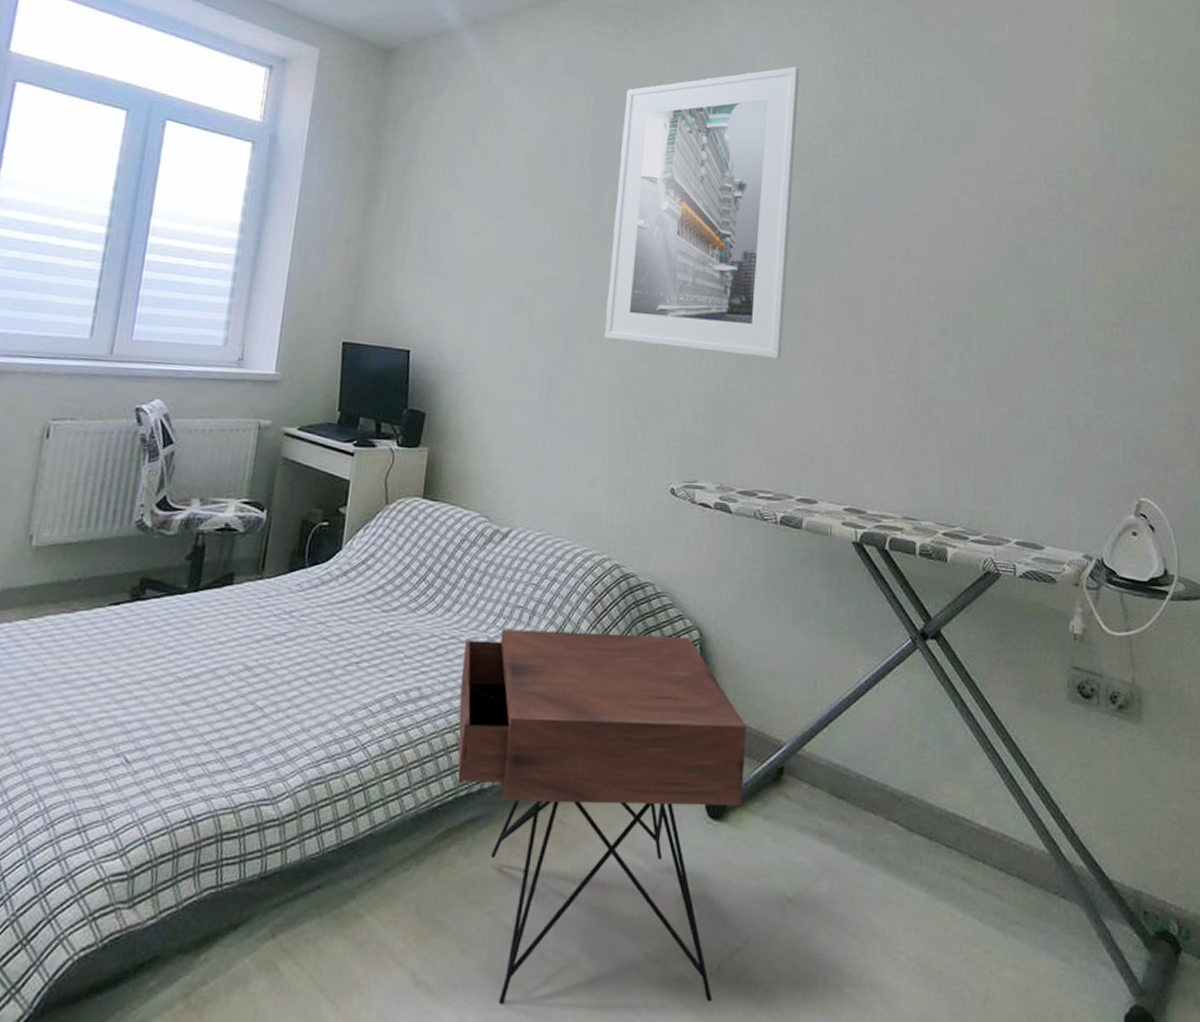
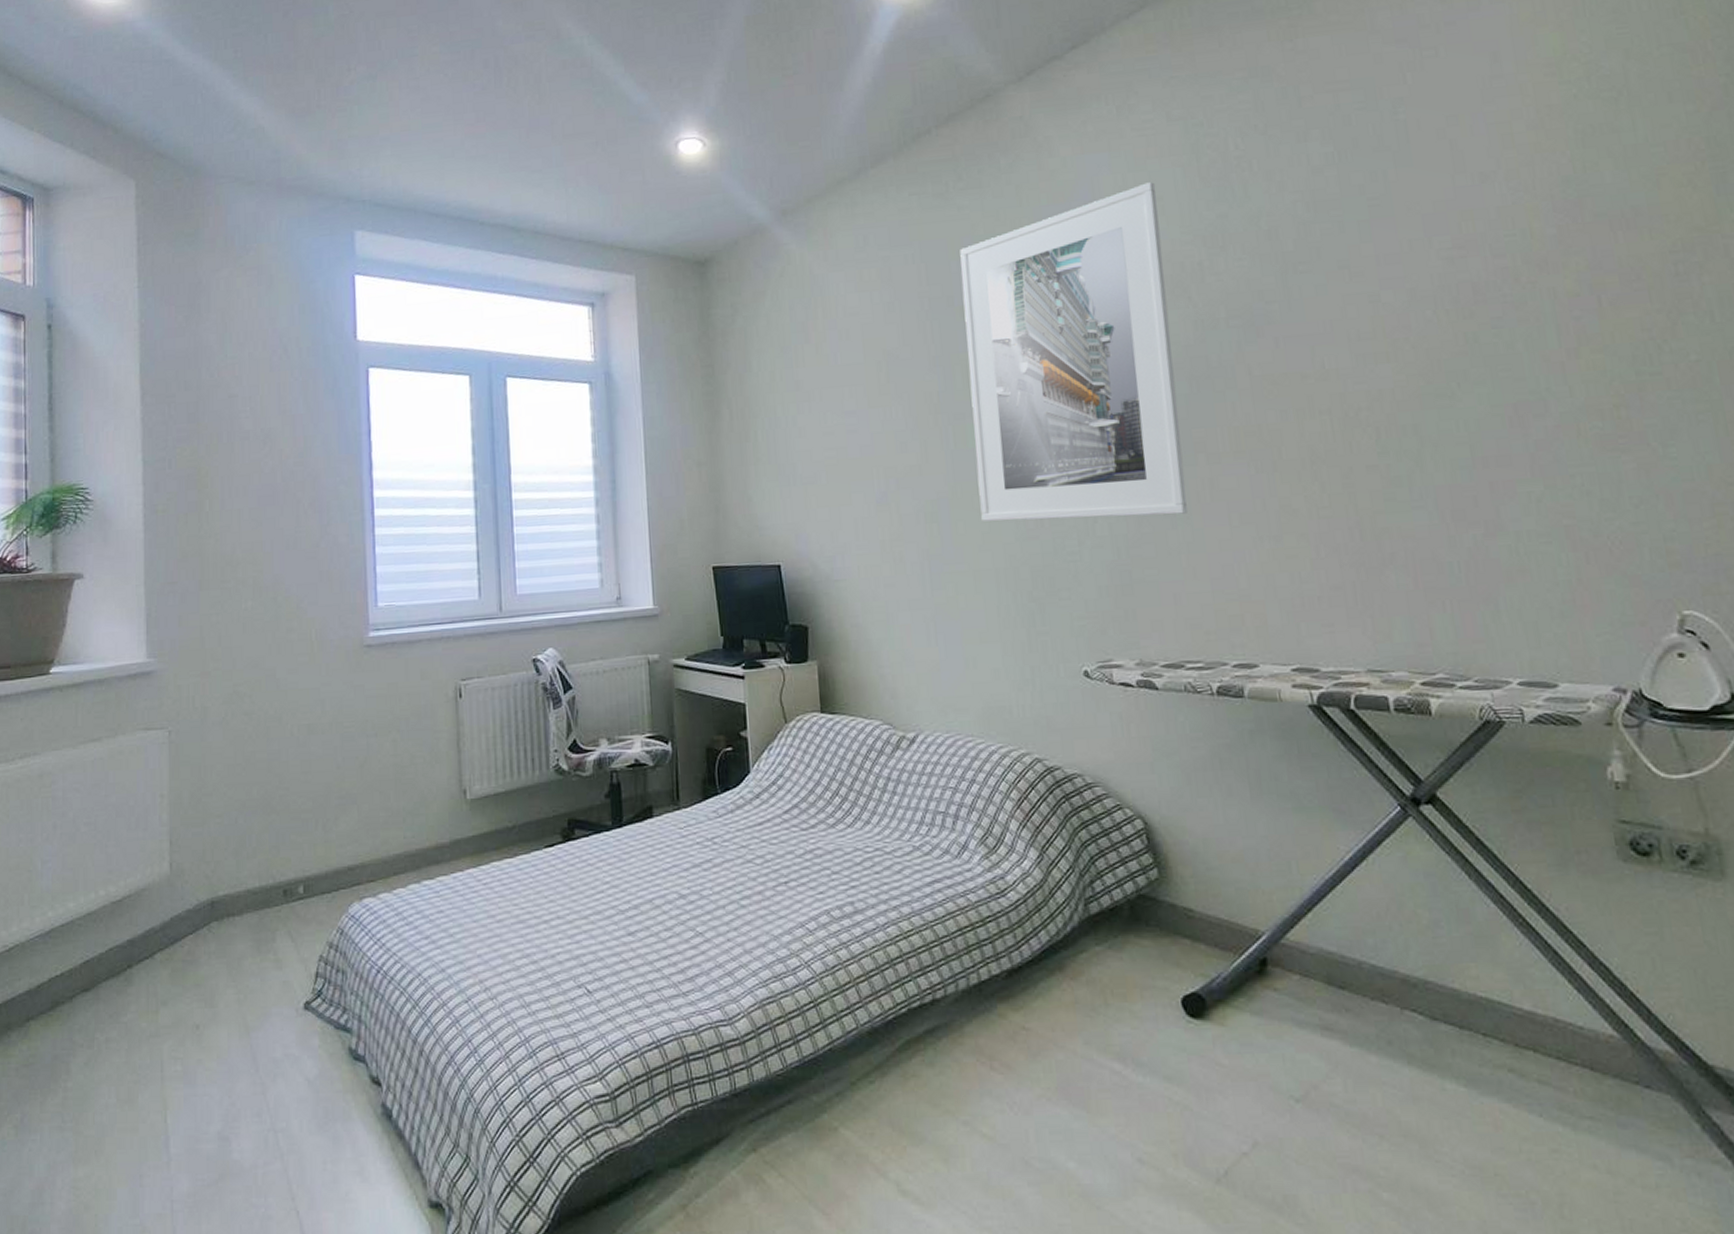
nightstand: present [457,629,746,1005] -> none [890,828,1225,1213]

